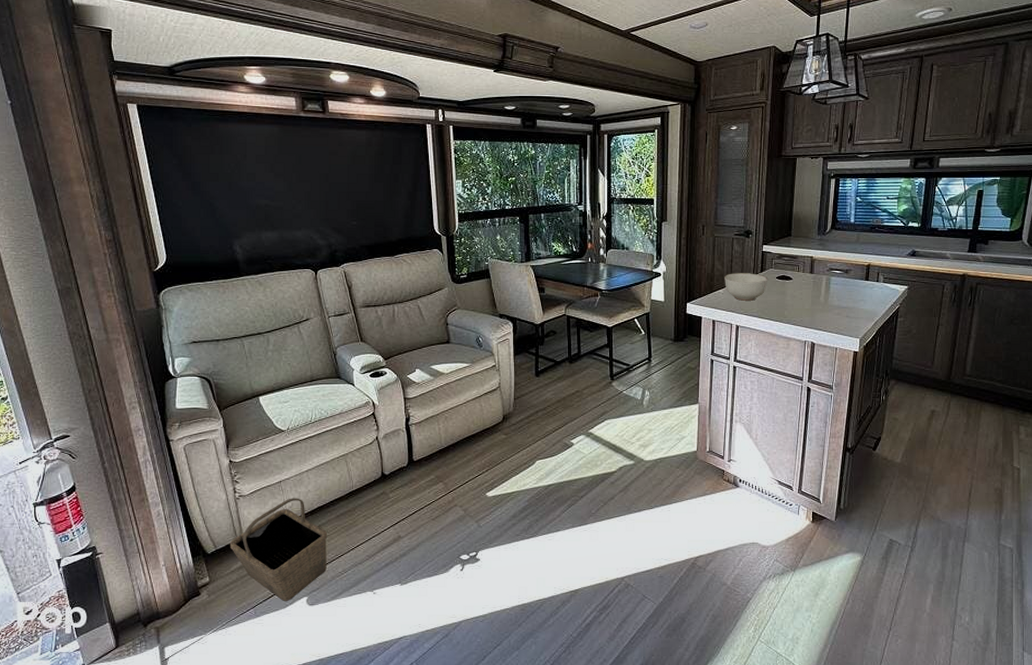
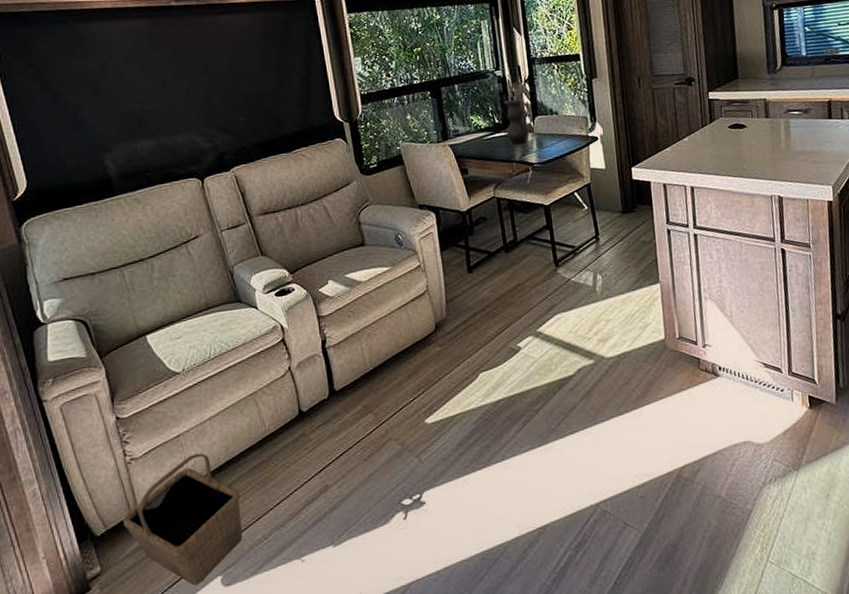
vase: none [581,233,601,272] -> present [504,99,529,145]
bowl: present [724,273,768,301] -> none [670,125,720,158]

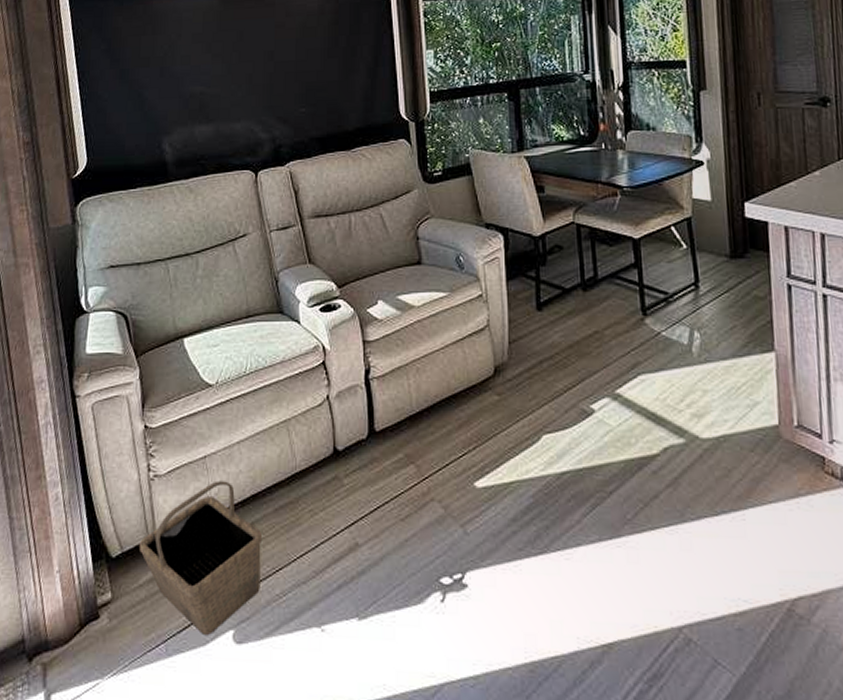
vase: present [504,99,529,145] -> none [592,109,620,162]

